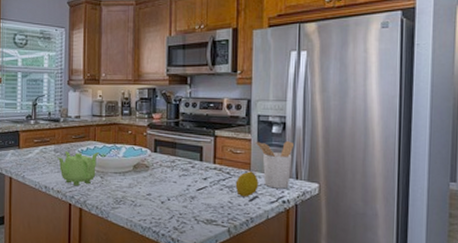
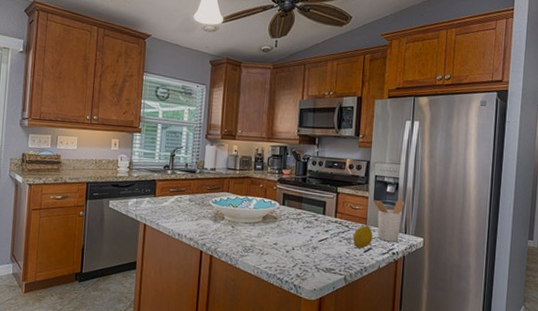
teapot: present [56,151,99,186] -> none [190,201,232,235]

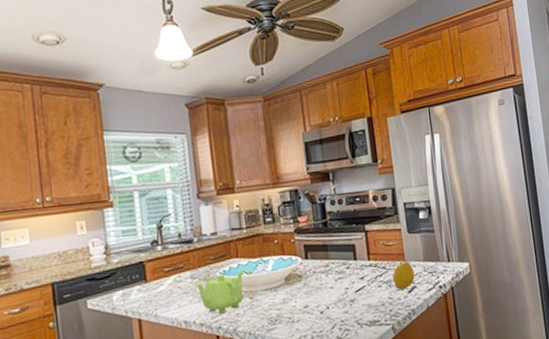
teapot: none [190,201,232,235] -> present [194,270,245,315]
utensil holder: present [371,199,404,242] -> none [404,225,443,275]

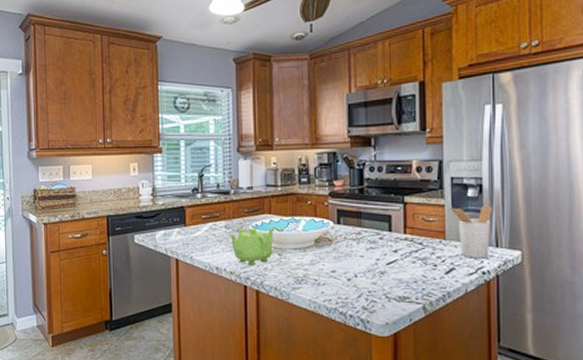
fruit: present [392,262,415,290] -> none [429,241,455,270]
utensil holder: none [404,225,443,275] -> present [448,205,492,259]

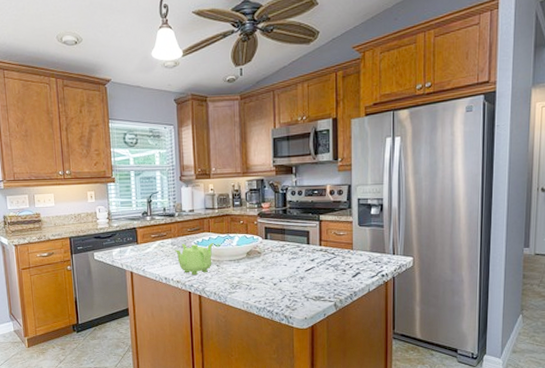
utensil holder: present [448,205,492,259] -> none [355,221,390,264]

